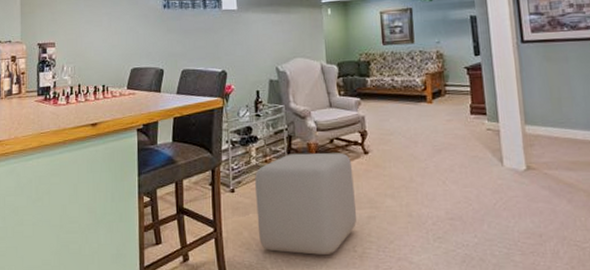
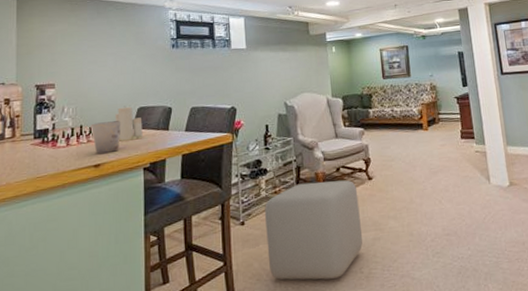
cup: none [88,81,115,113] -> present [90,121,120,154]
candle: none [110,66,136,102] -> present [115,106,143,141]

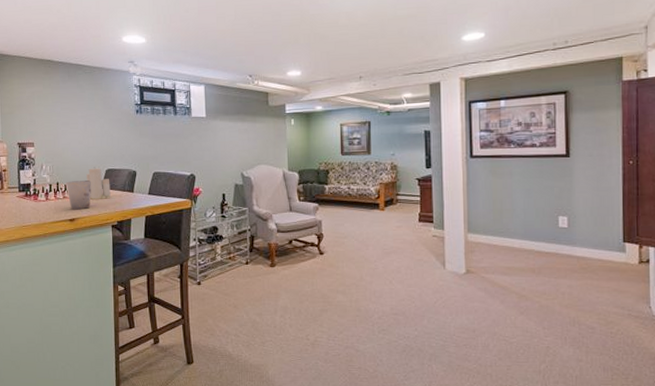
pouf: present [265,180,363,280] -> none [220,252,311,341]

